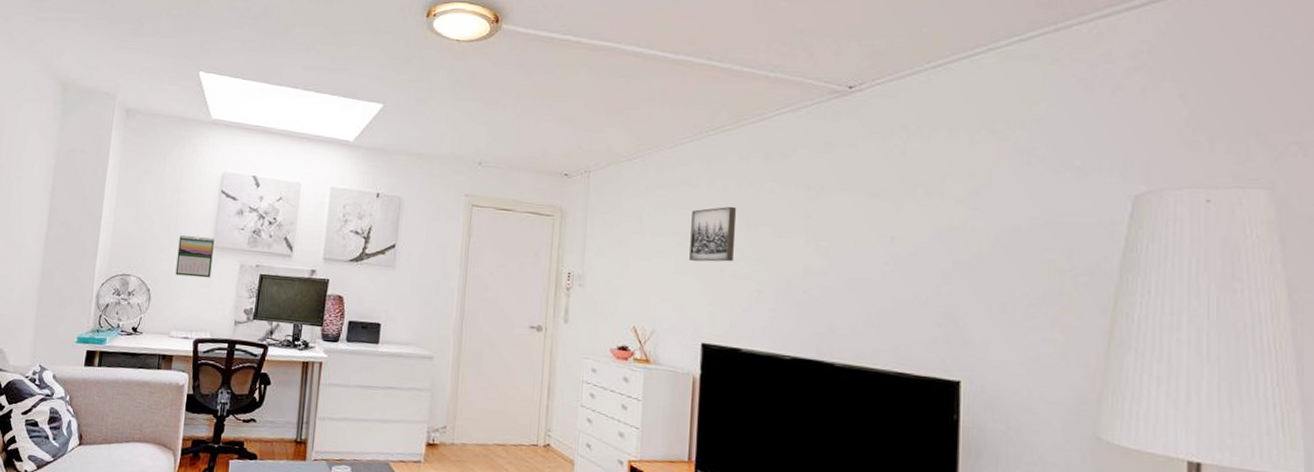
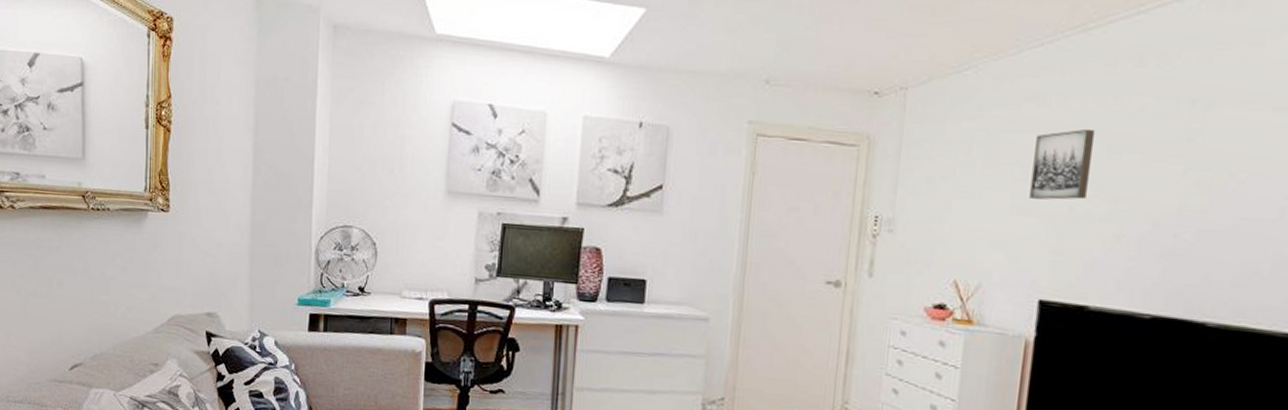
calendar: present [175,234,215,278] -> none [404,178,447,229]

